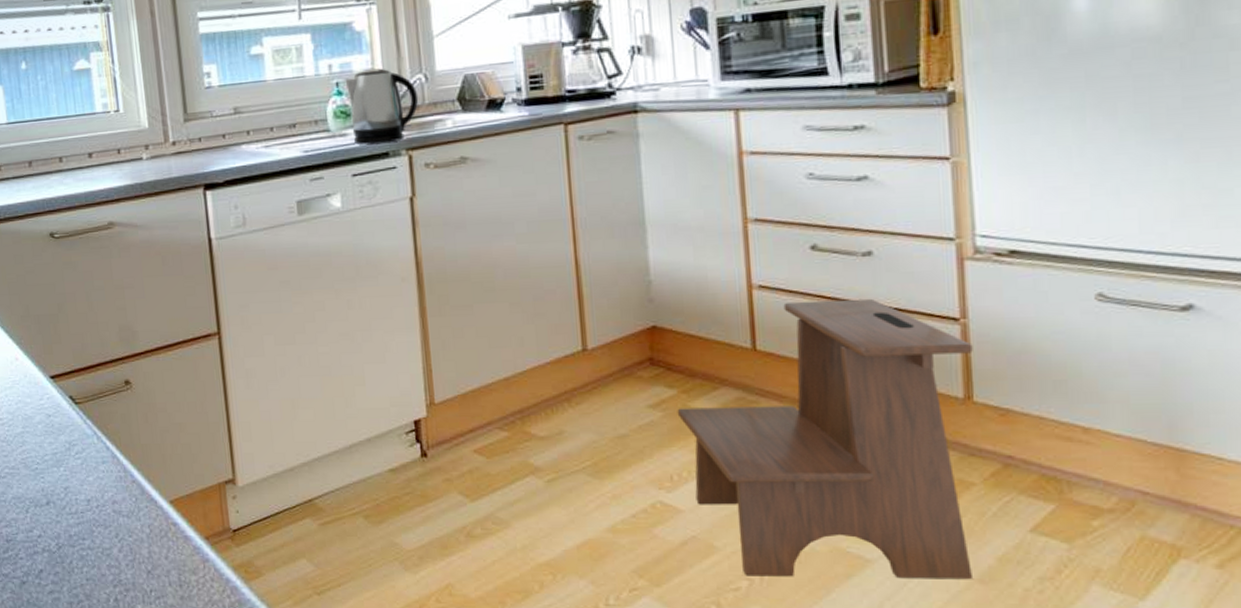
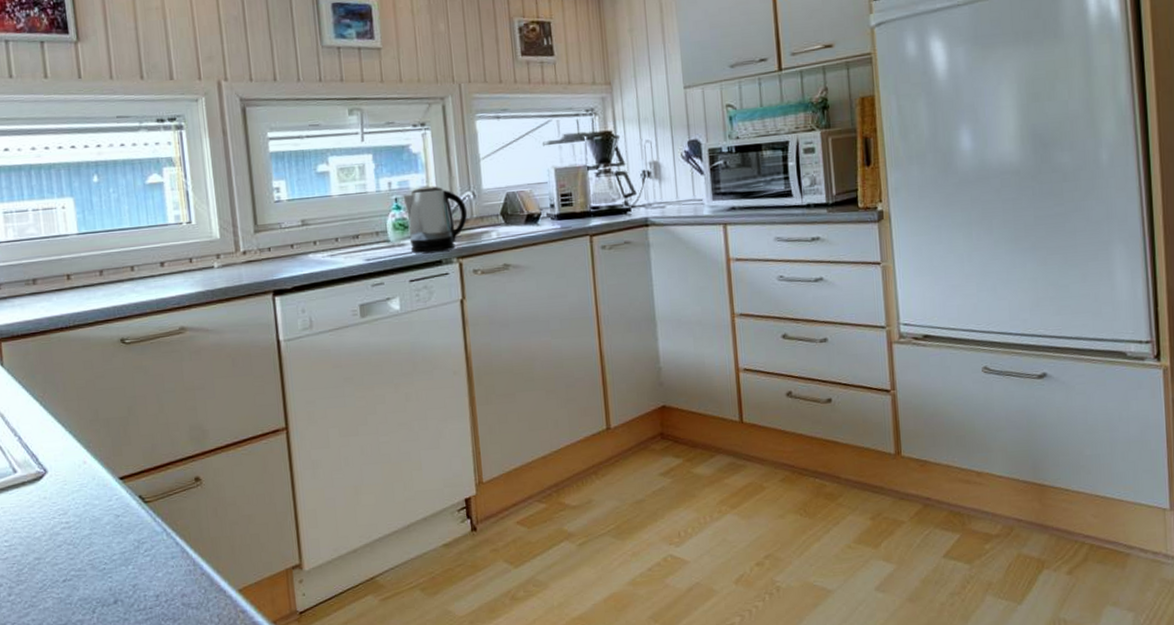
step stool: present [677,298,973,578] -> none [683,376,904,613]

